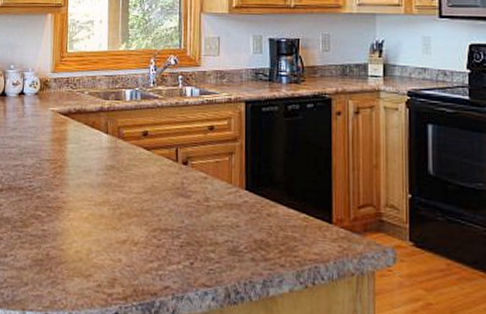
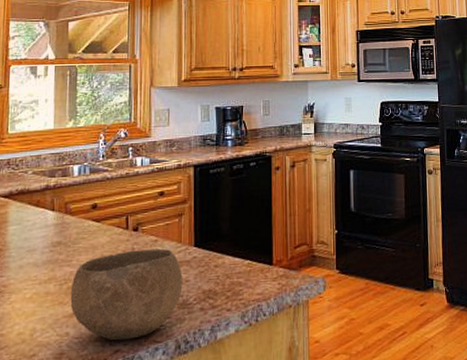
bowl: none [122,184,233,278] -> present [70,248,183,341]

